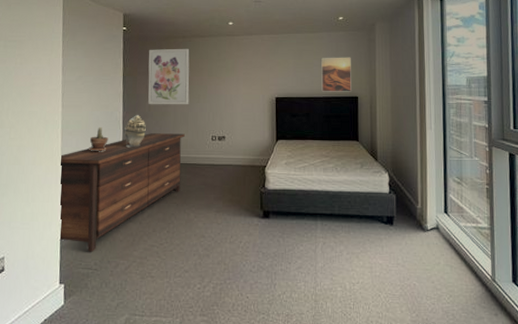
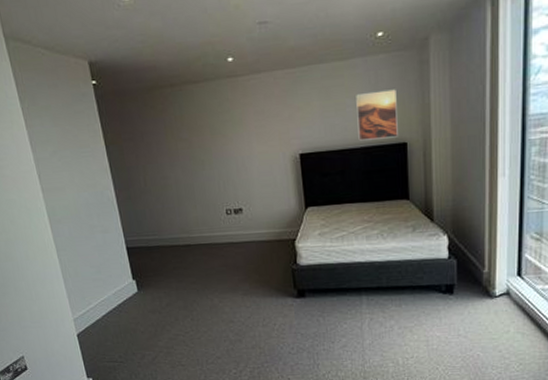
dresser: present [60,133,185,252] -> none [55,209,199,346]
potted plant: present [89,127,108,152] -> none [83,211,105,240]
decorative urn: present [124,115,146,148] -> none [120,192,147,232]
wall art: present [148,48,190,105] -> none [130,100,192,179]

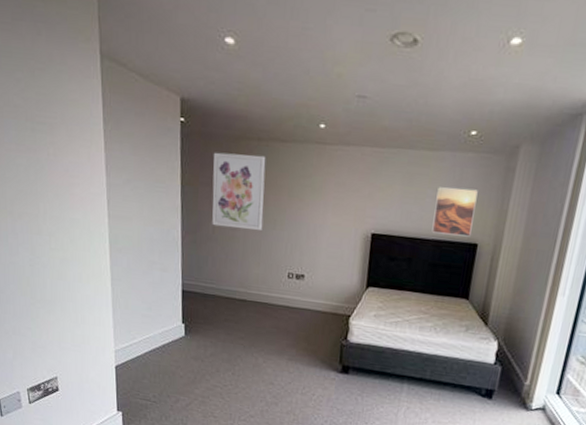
wall art: none [130,100,192,179] -> present [212,152,266,230]

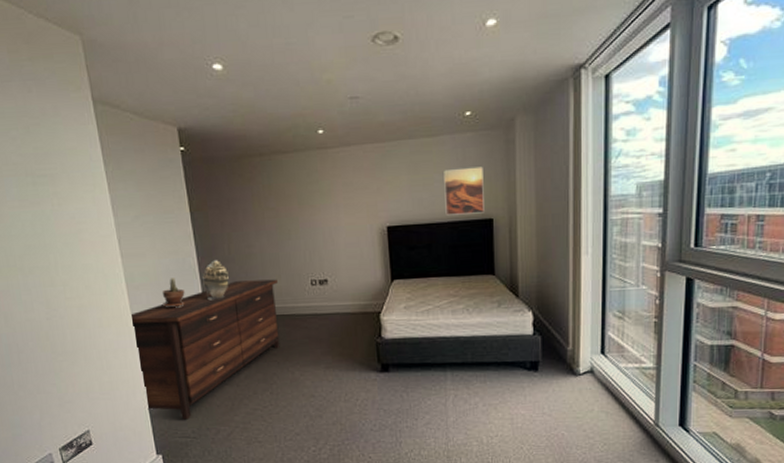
dresser: none [111,261,256,384] -> present [131,279,280,420]
potted plant: none [142,247,165,277] -> present [162,278,185,308]
decorative urn: none [183,237,209,276] -> present [202,260,229,301]
wall art: present [212,152,266,230] -> none [217,169,278,247]

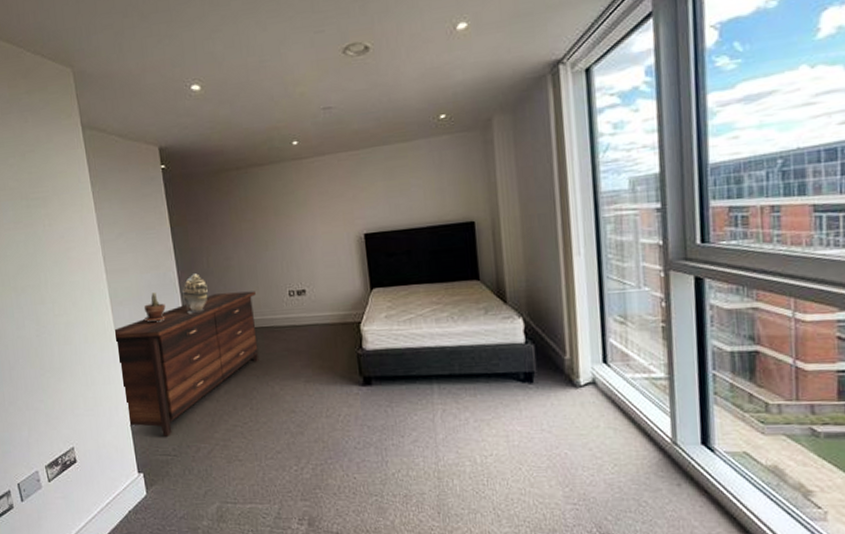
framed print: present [444,166,484,216] -> none [420,168,465,220]

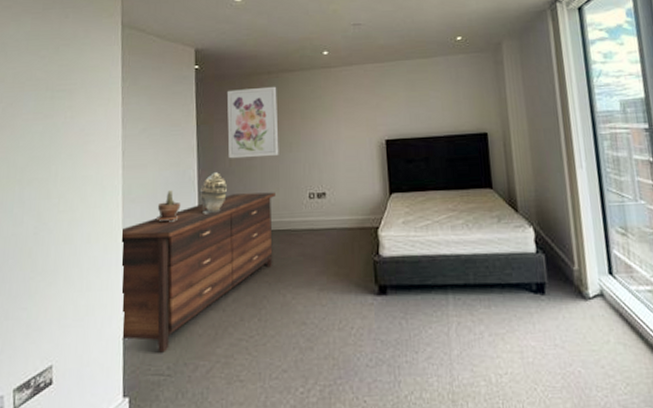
wall art: none [196,182,256,260] -> present [226,86,279,159]

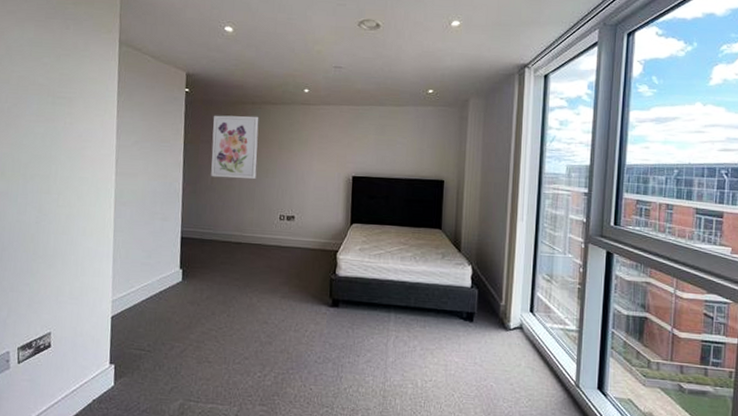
dresser: present [122,192,275,353] -> none [111,208,250,333]
potted plant: present [157,190,181,222] -> none [144,199,166,226]
decorative urn: present [200,172,227,214] -> none [183,187,208,223]

